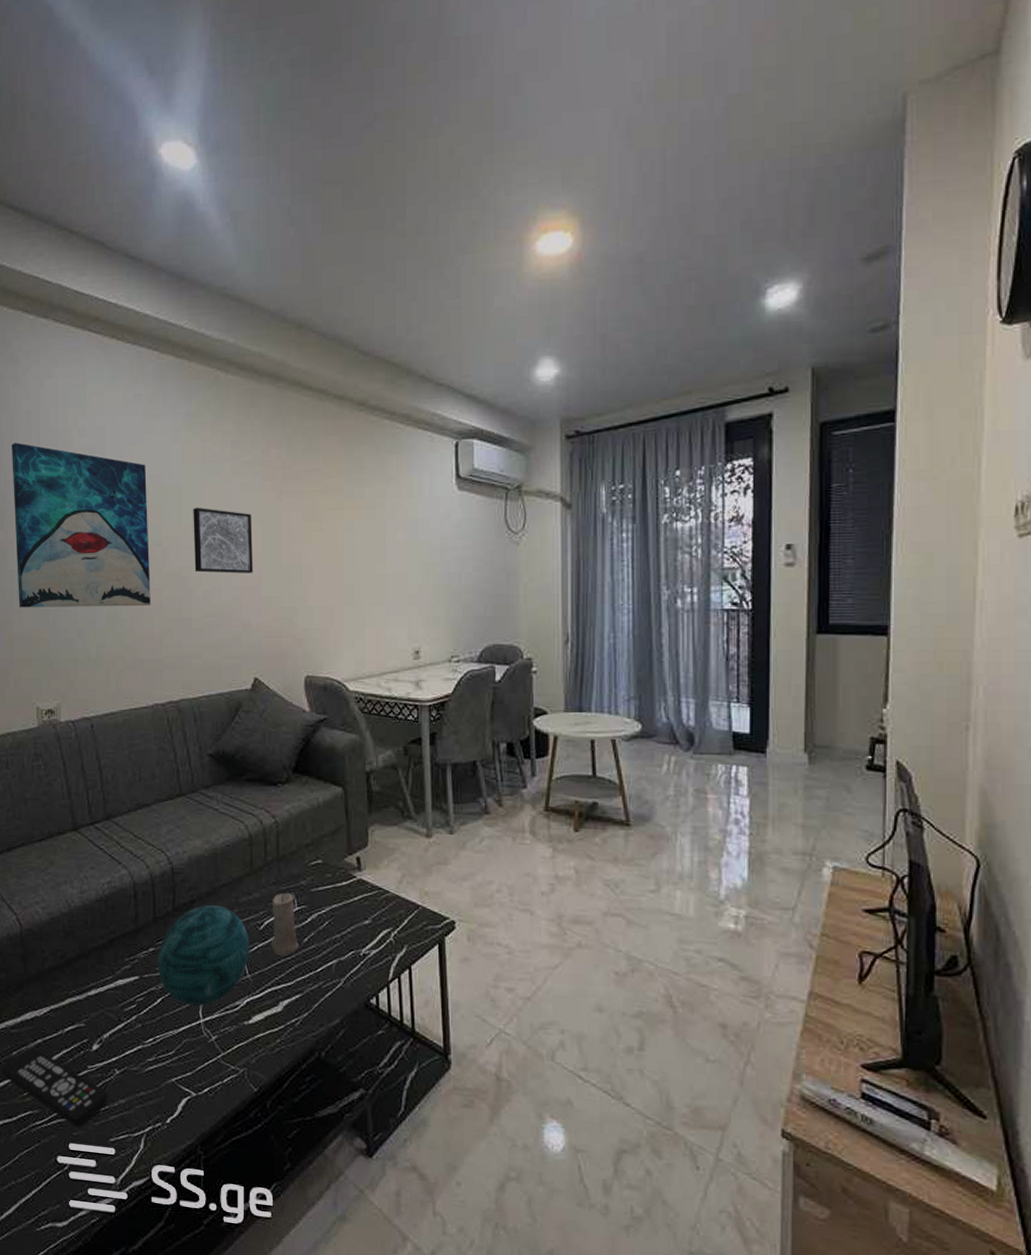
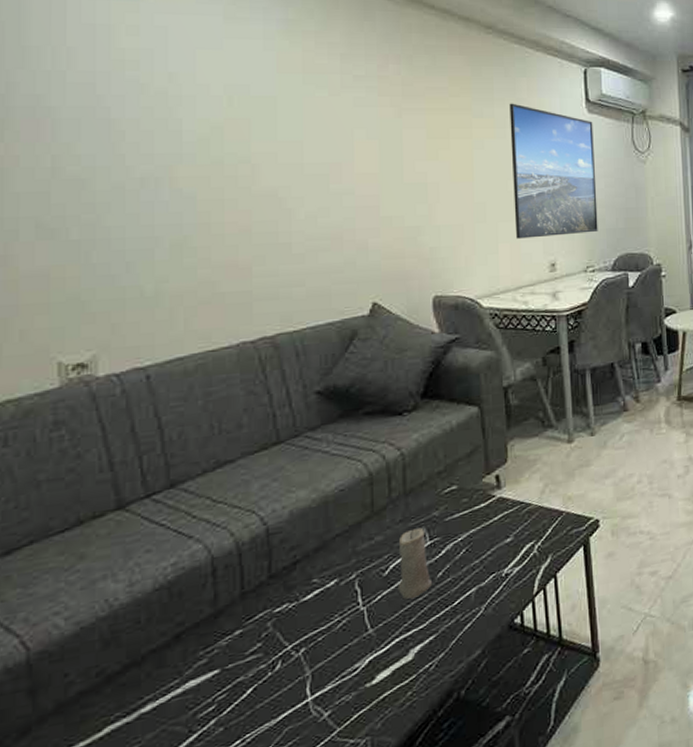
wall art: present [12,443,151,608] -> none [19,36,235,240]
decorative orb: present [157,905,250,1006] -> none [246,560,372,686]
wall art: present [193,507,253,573] -> none [292,121,369,193]
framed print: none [379,482,465,623] -> present [509,103,598,239]

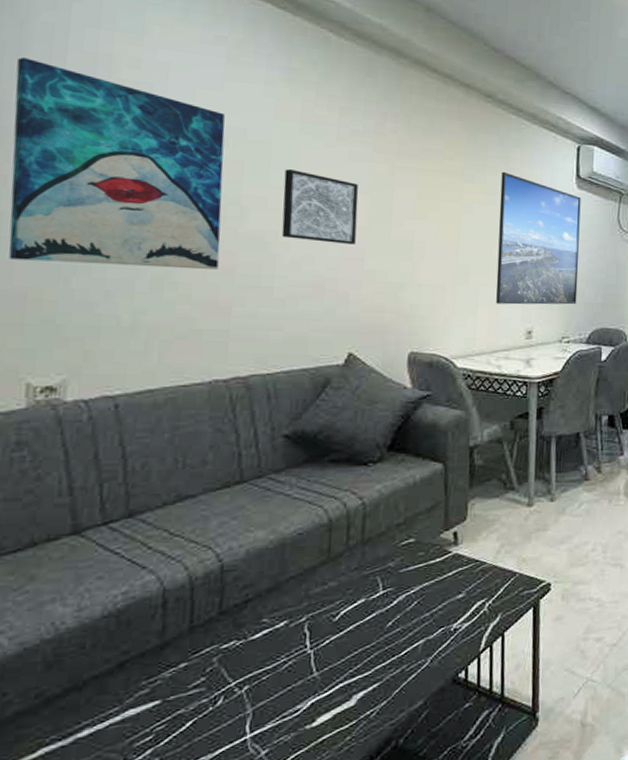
wall art: none [19,36,235,240] -> present [9,57,225,271]
wall art: none [292,121,369,193] -> present [281,168,359,244]
candle: present [397,527,433,600] -> none [346,576,382,646]

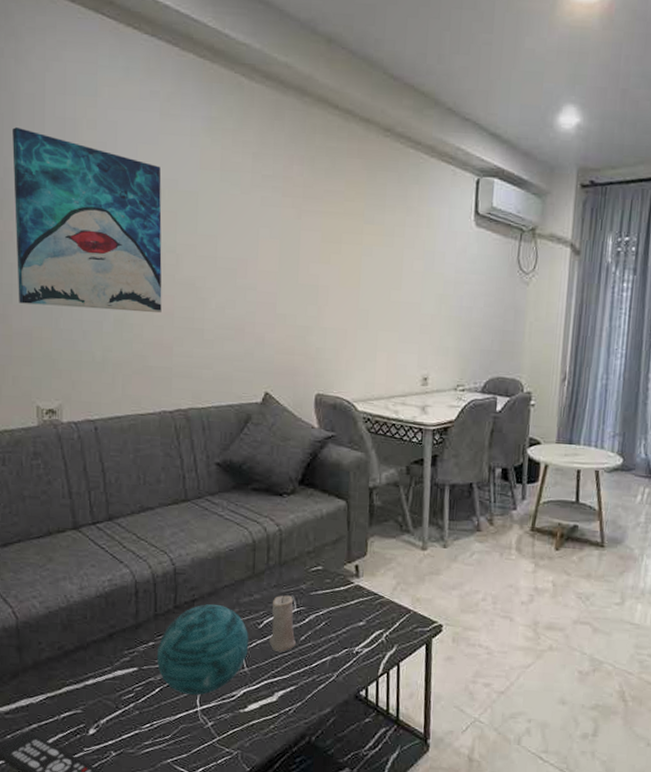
decorative orb: none [189,601,321,722] -> present [156,604,249,695]
wall art: present [281,168,359,244] -> none [208,216,271,289]
candle: none [346,576,382,646] -> present [269,594,297,652]
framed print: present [495,171,581,305] -> none [393,211,480,352]

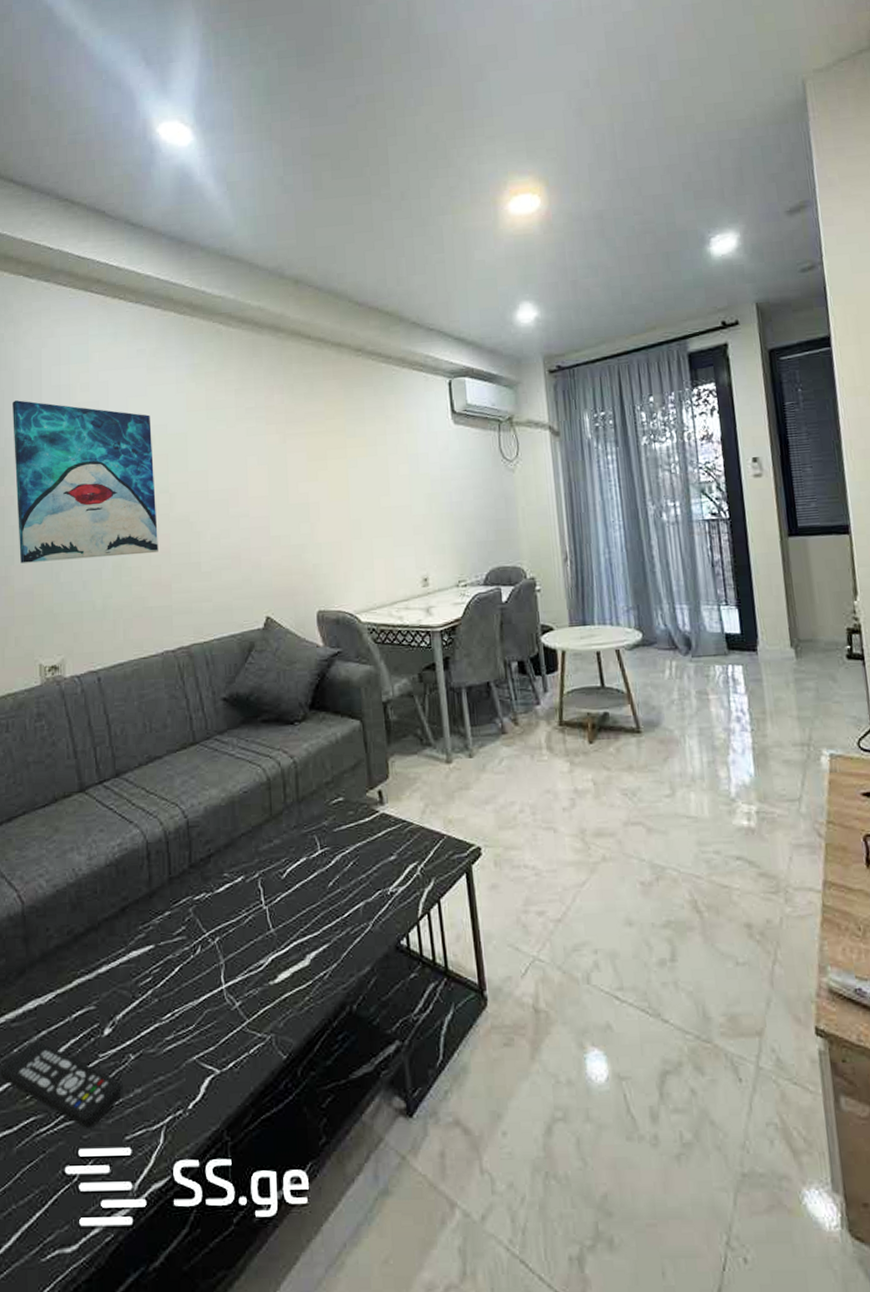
decorative orb: present [156,604,249,695] -> none [173,857,273,970]
candle: present [269,594,297,652] -> none [294,834,325,904]

